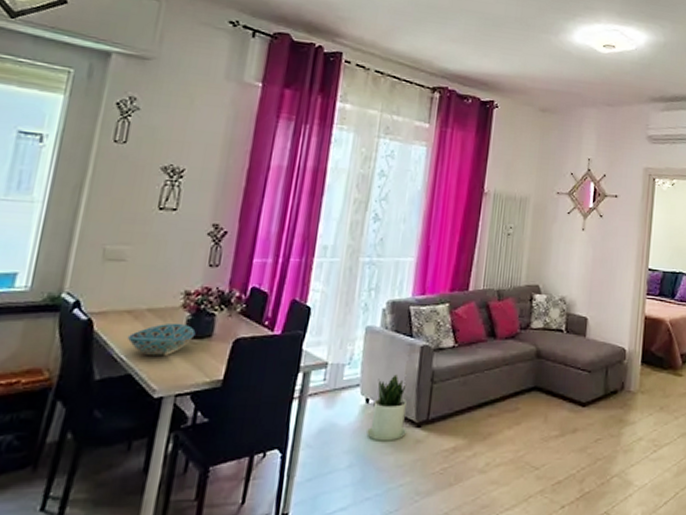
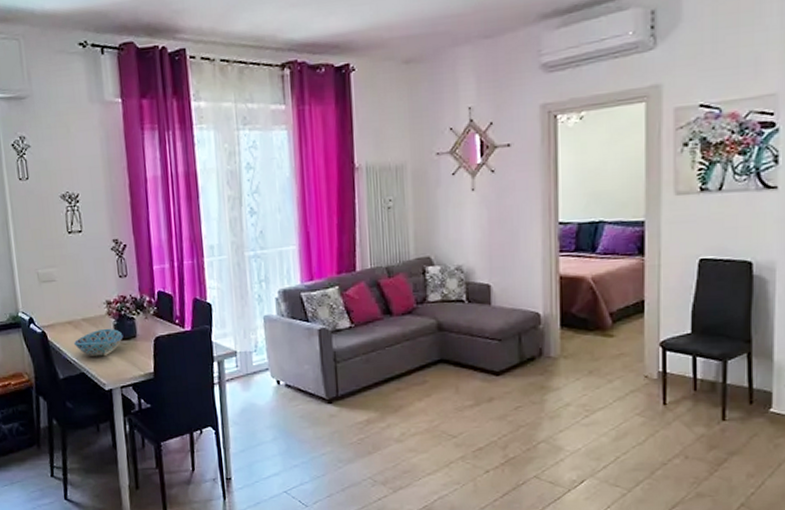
planter: present [367,374,407,441] -> none [283,357,319,417]

